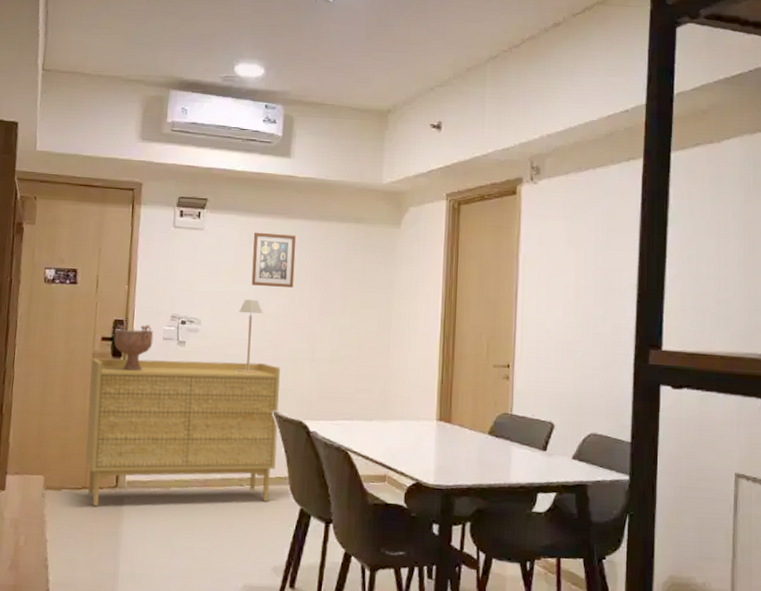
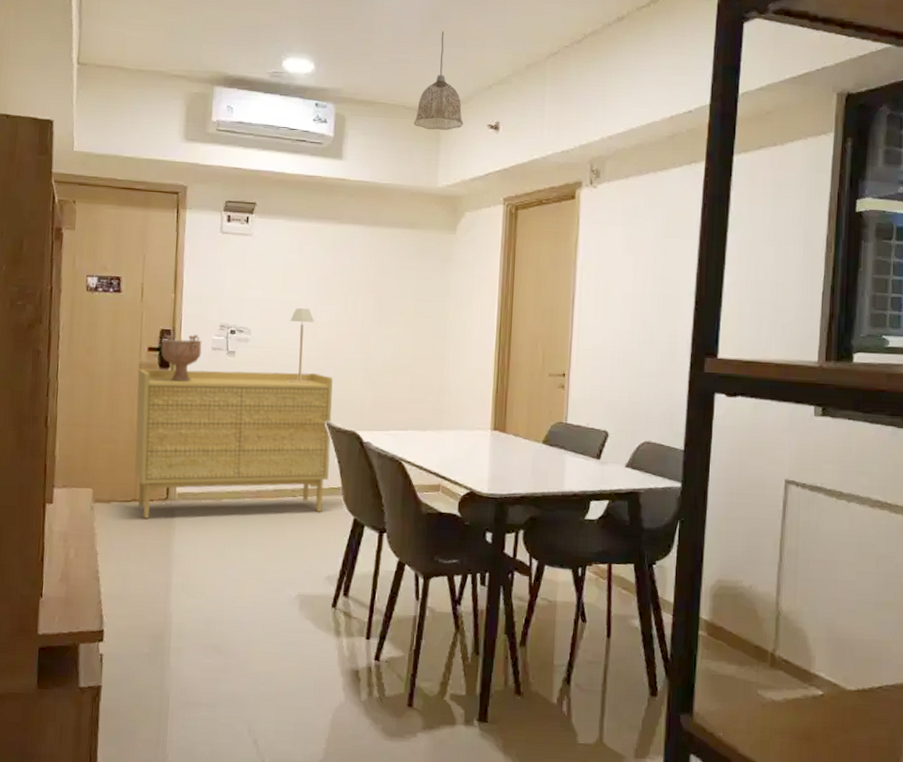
picture frame: present [251,232,296,288] -> none [302,238,348,296]
pendant lamp: none [359,37,407,130] -> present [414,31,463,130]

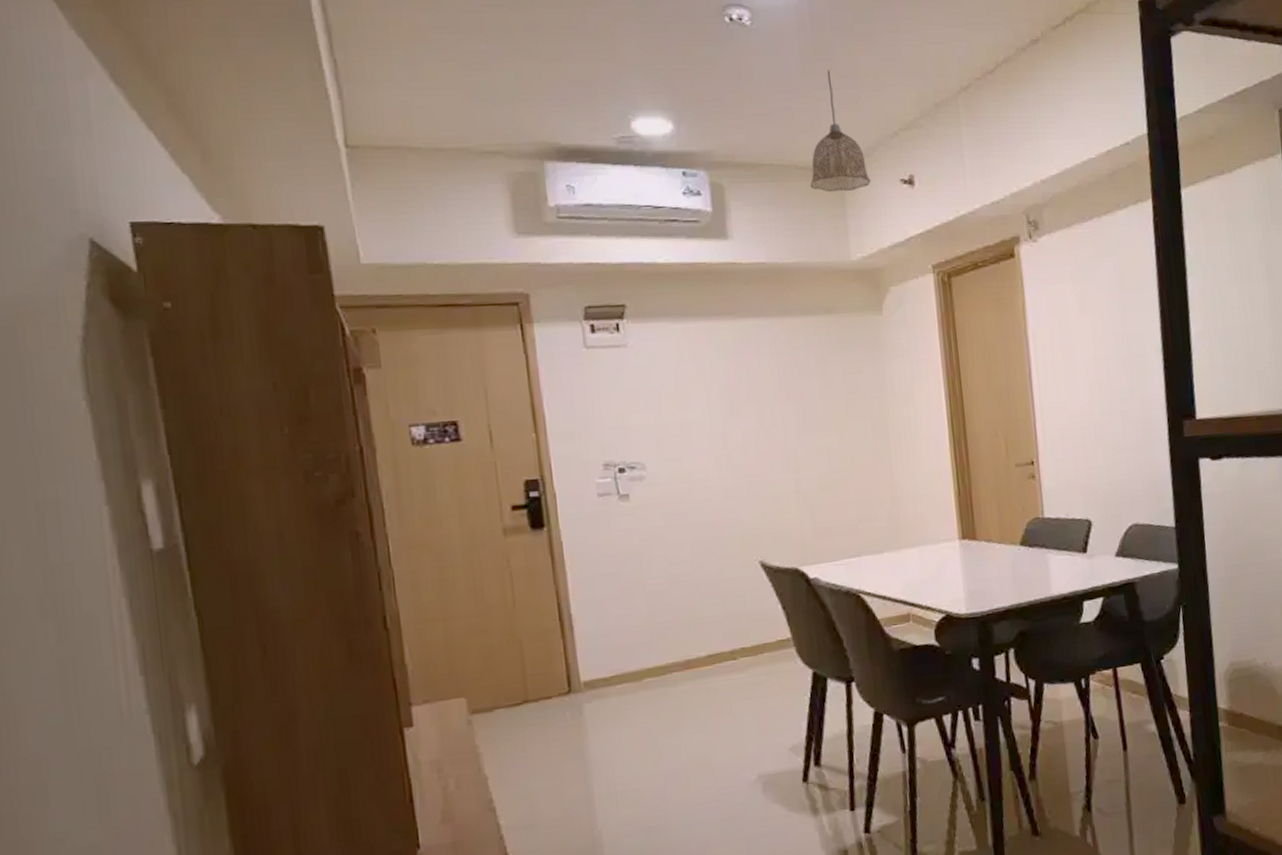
sideboard: present [135,368,333,518] -> none [502,506,774,722]
decorative bowl: present [161,333,202,382] -> none [527,480,585,544]
table lamp: present [287,308,315,385] -> none [693,428,733,523]

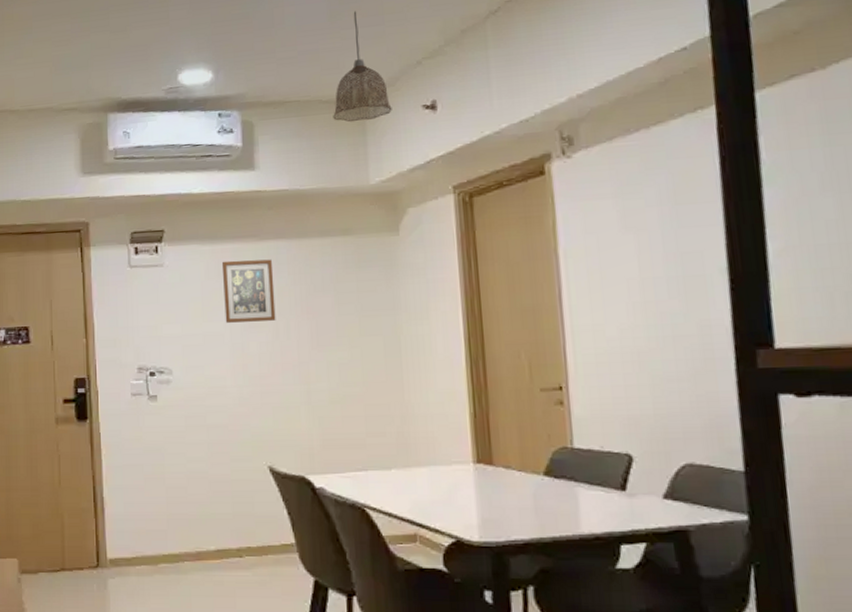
picture frame: none [695,339,760,410] -> present [221,259,276,323]

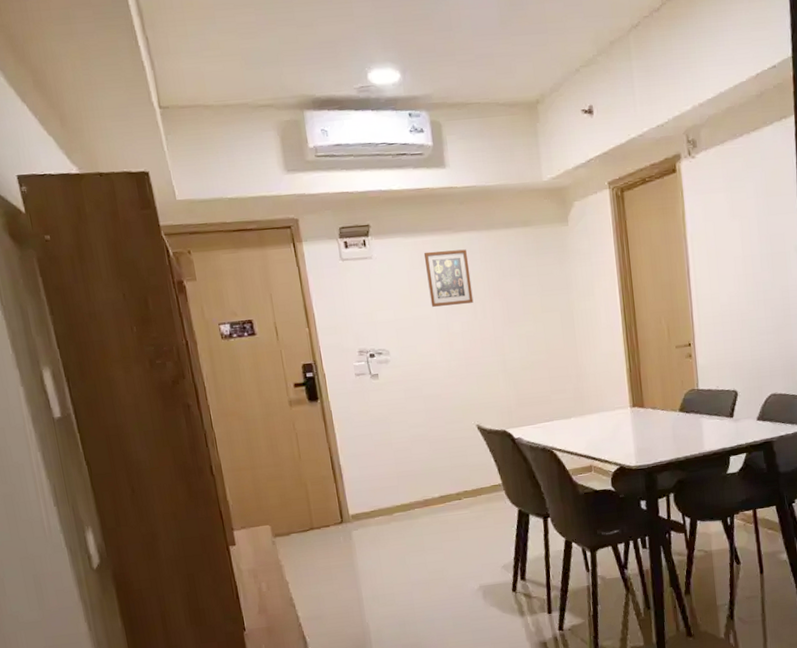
pendant lamp: present [333,11,392,122] -> none [509,18,558,124]

